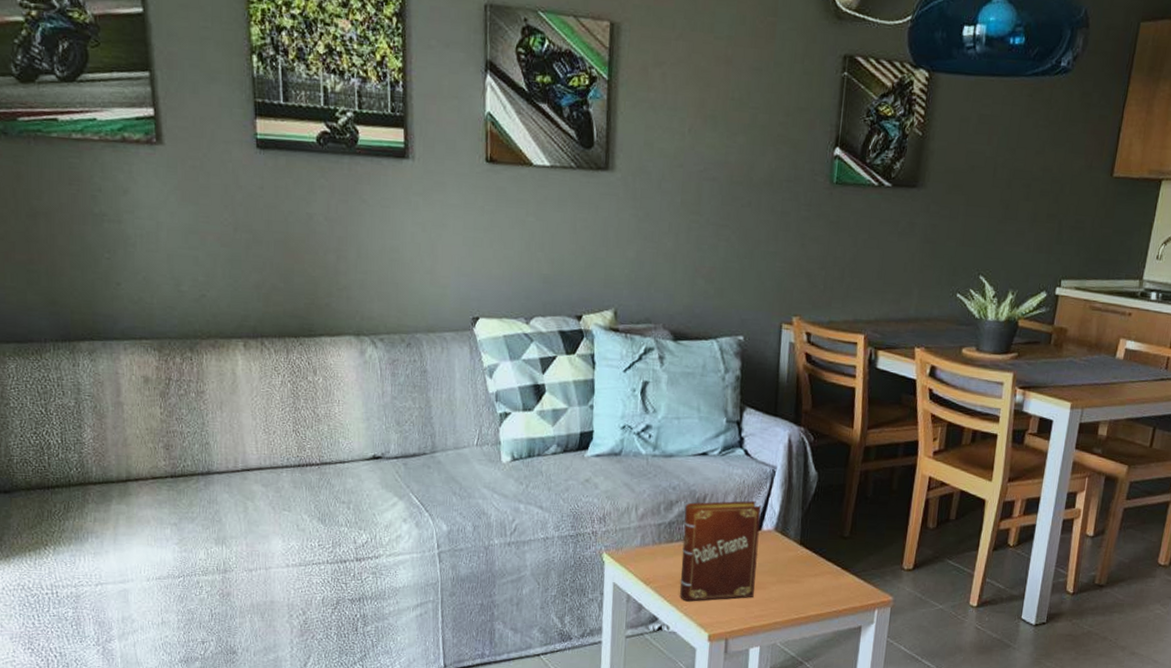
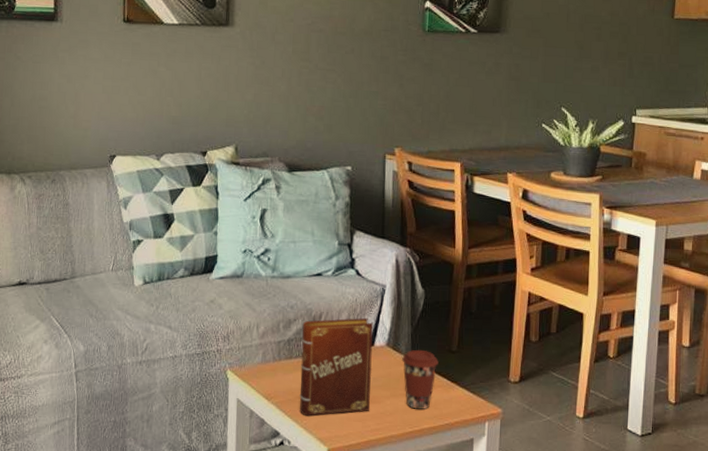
coffee cup: none [790,534,829,596] -> present [402,349,439,409]

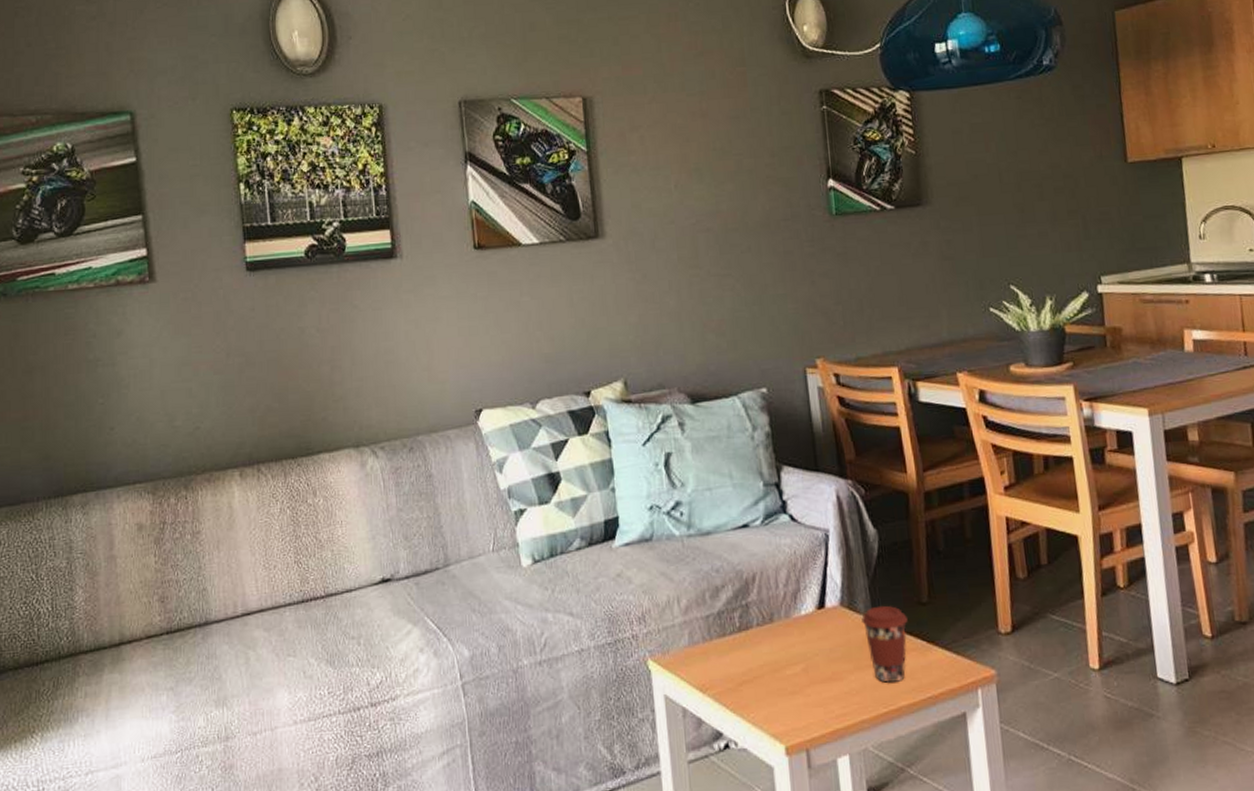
book: present [299,317,374,416] -> none [734,573,830,708]

